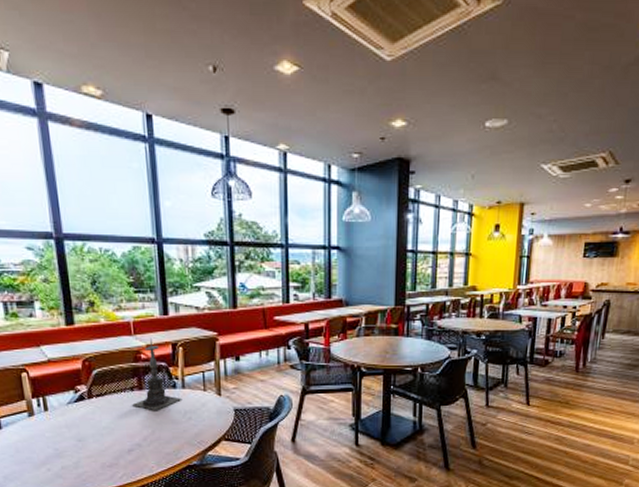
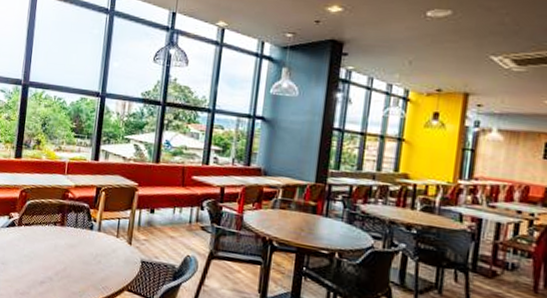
candle holder: present [132,337,181,410] -> none [52,179,95,248]

